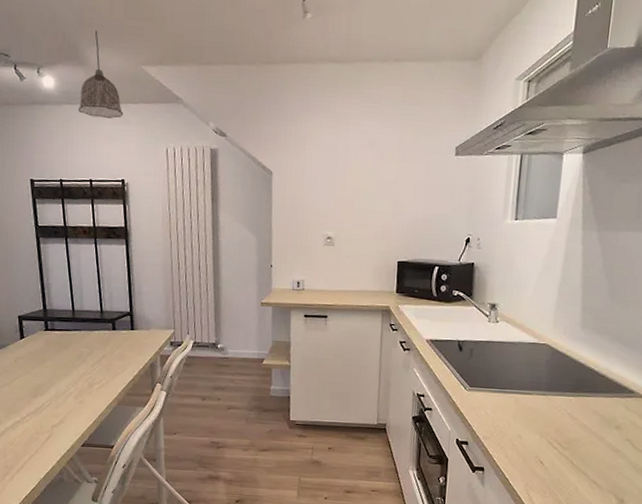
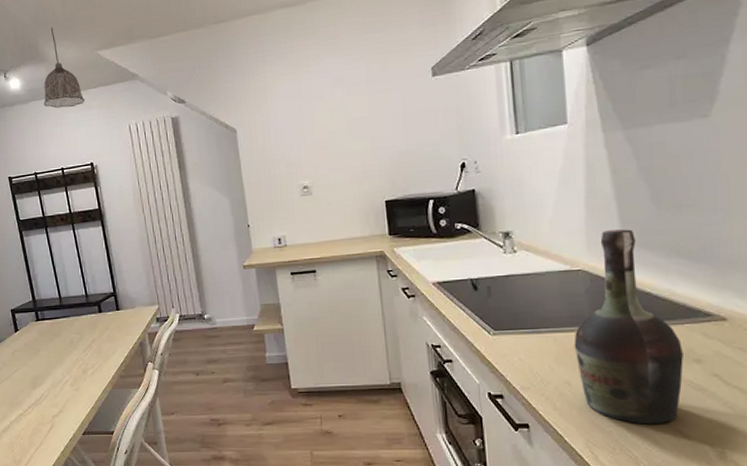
cognac bottle: none [529,314,609,475] -> present [574,229,684,425]

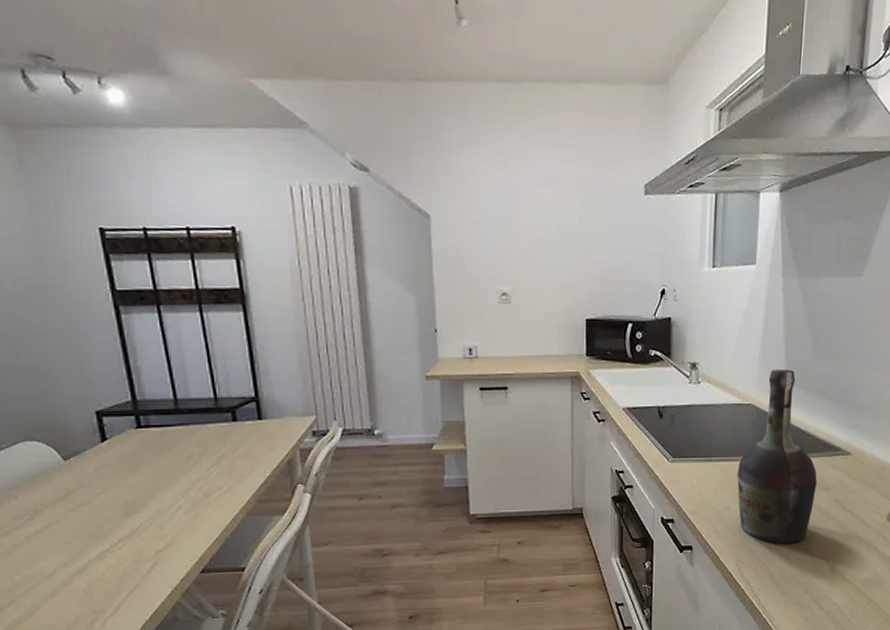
pendant lamp: present [43,27,85,109] -> none [161,28,228,147]

